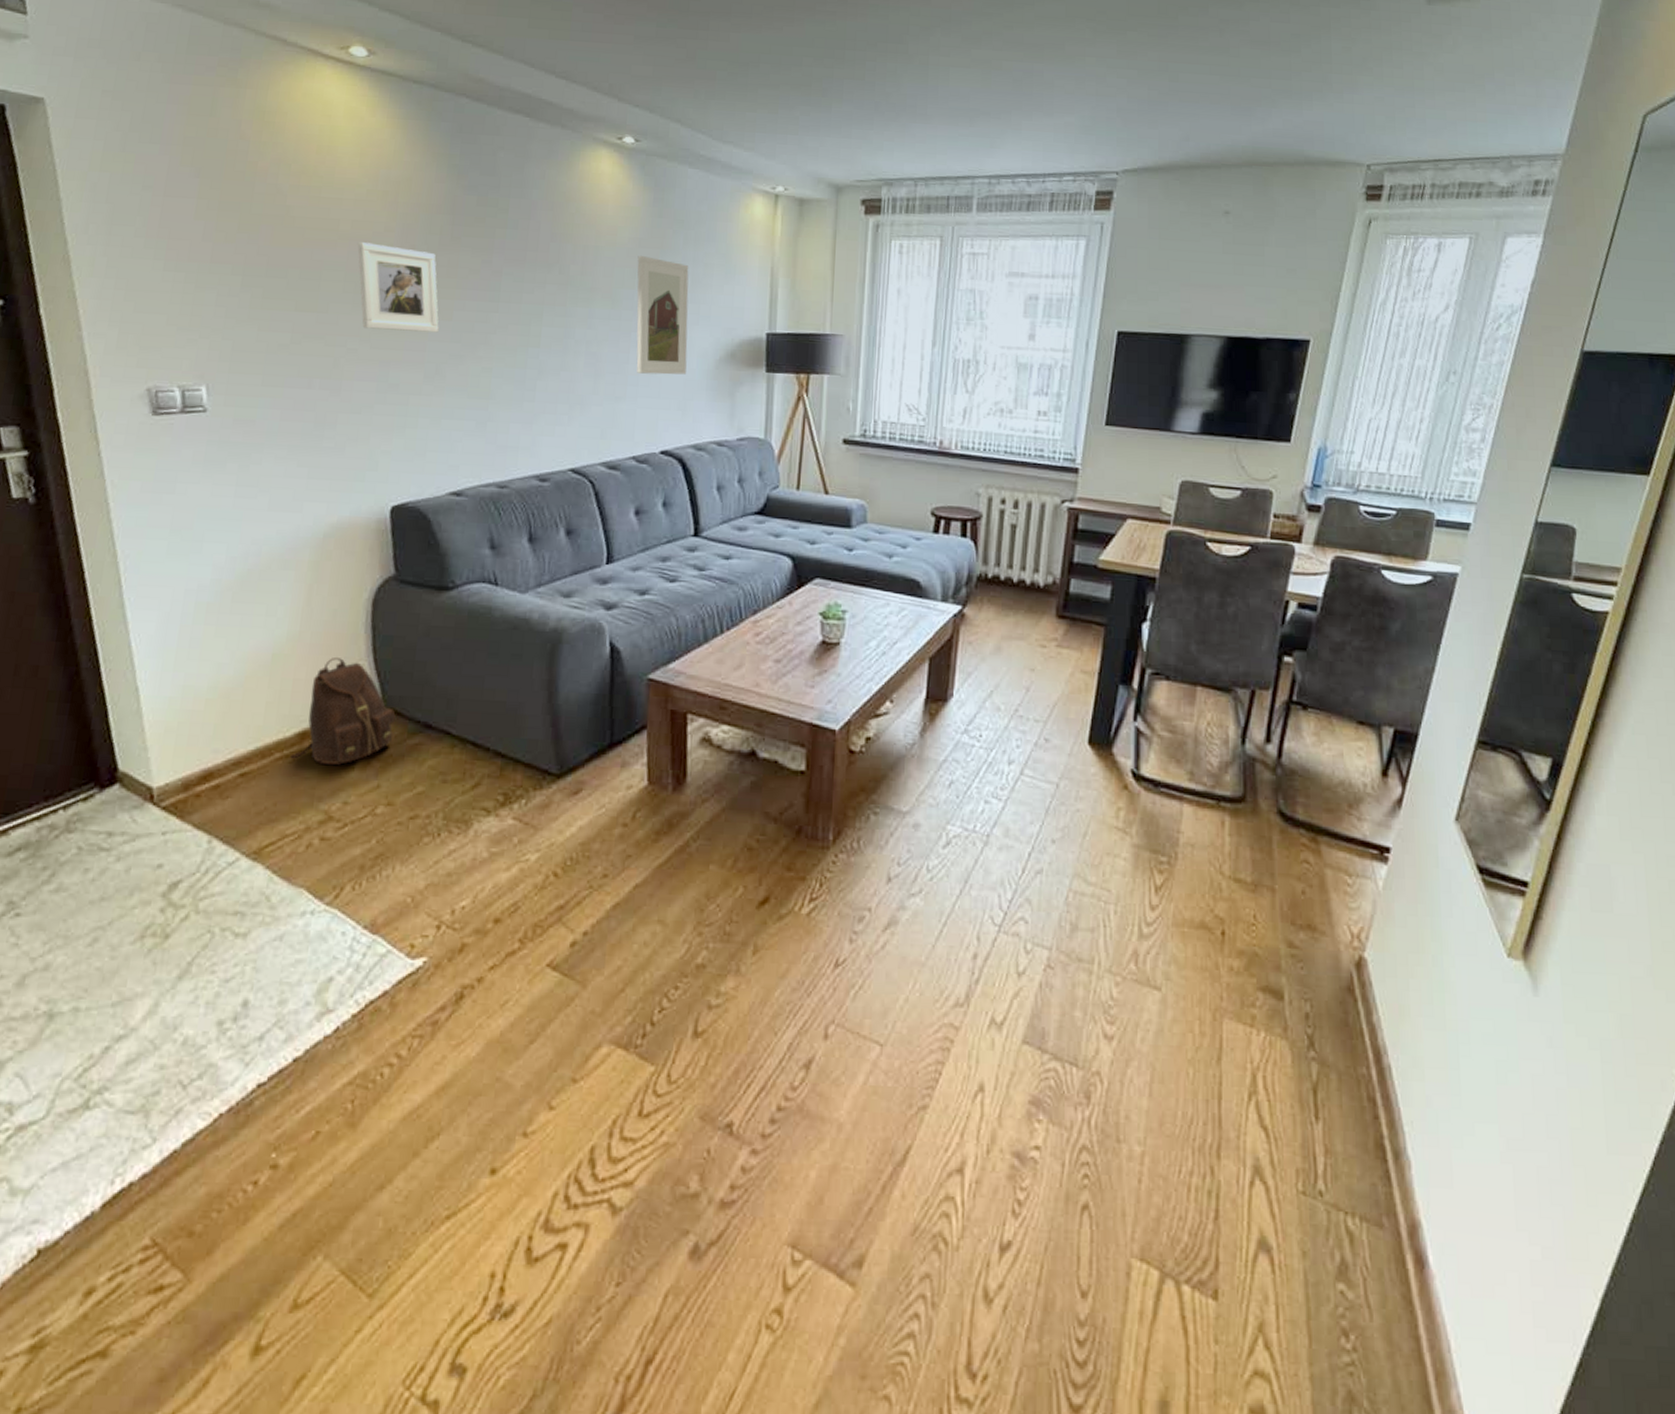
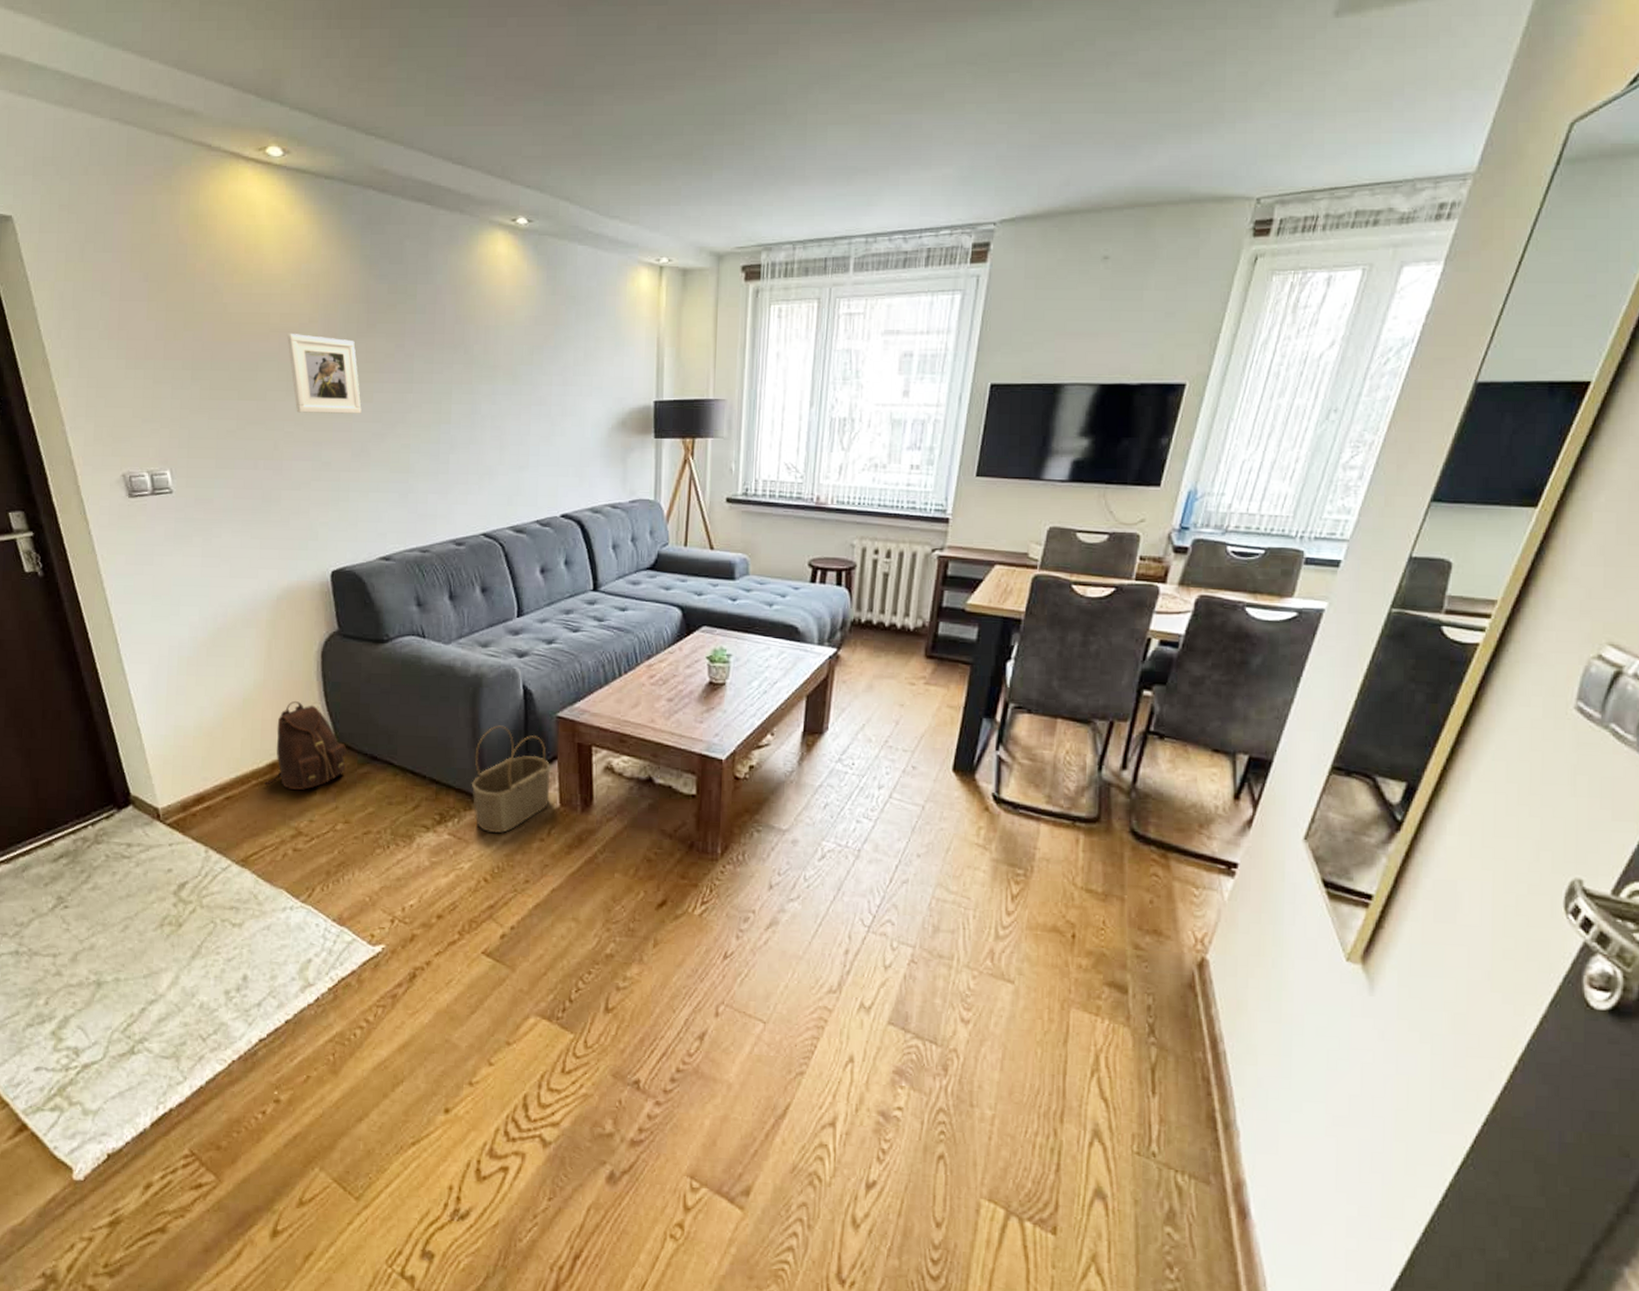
wicker basket: none [543,688,638,818] -> present [471,725,551,834]
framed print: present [636,256,689,375] -> none [534,333,582,444]

